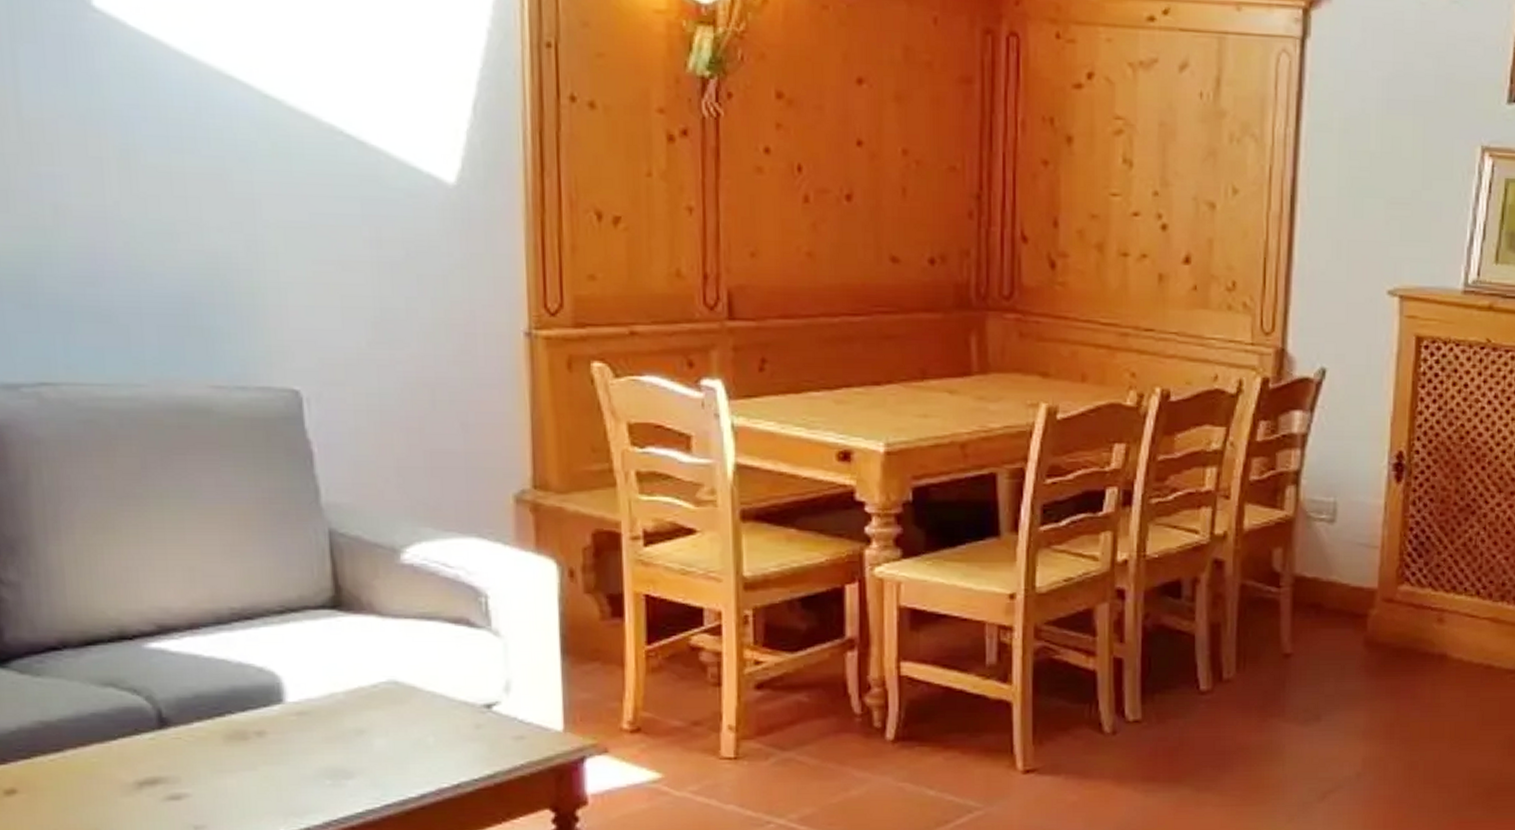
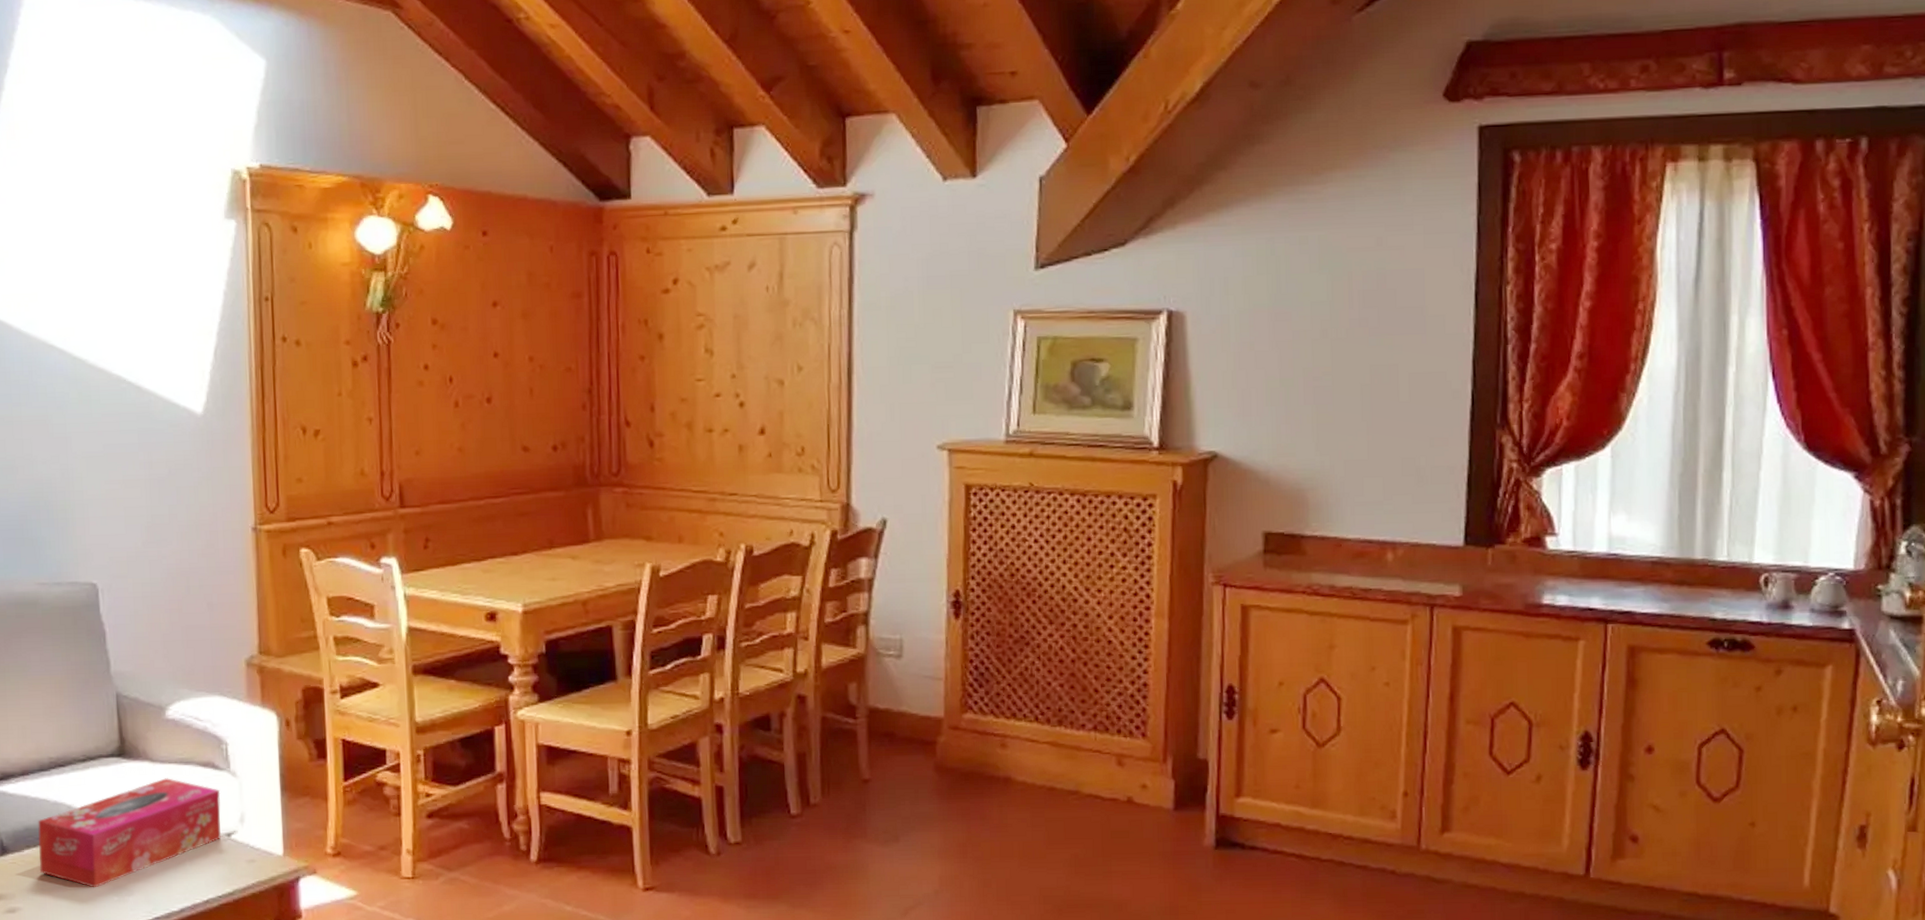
tissue box: none [213,636,479,770] -> present [38,778,222,888]

